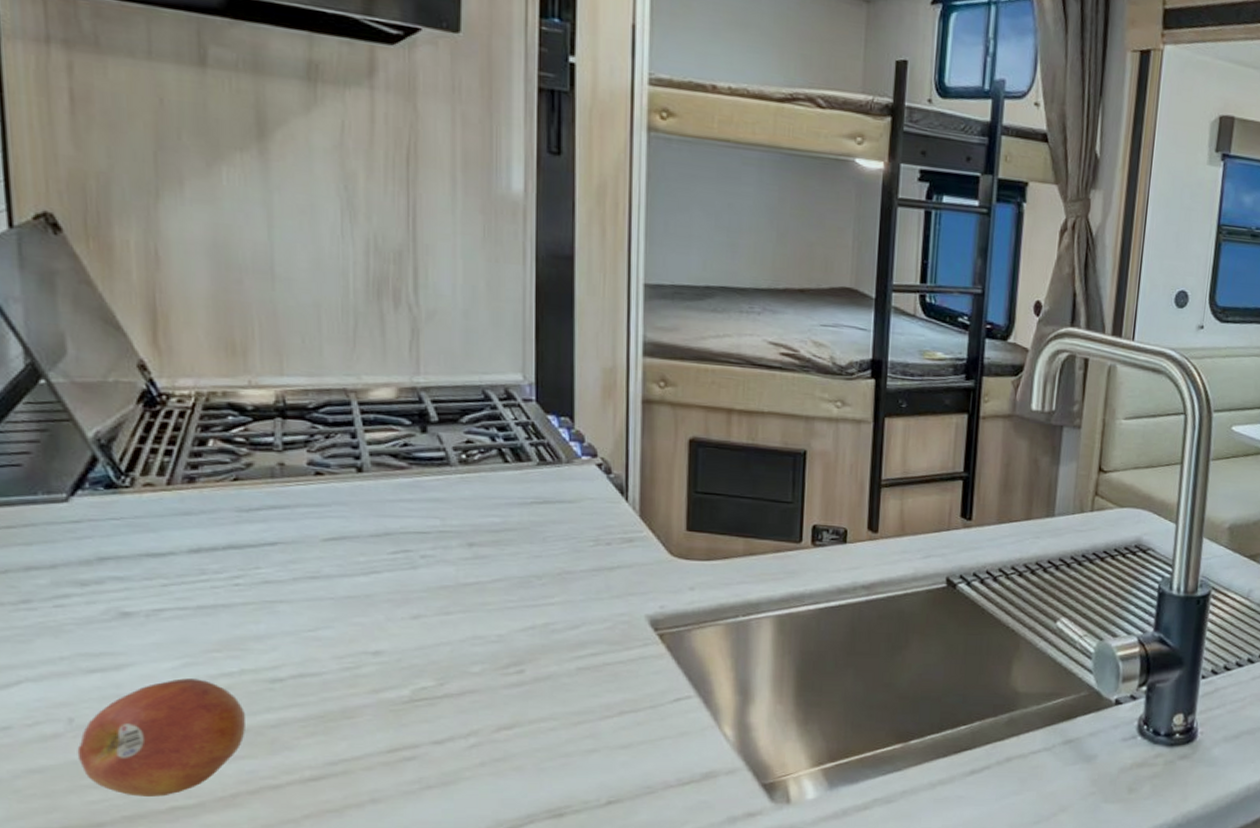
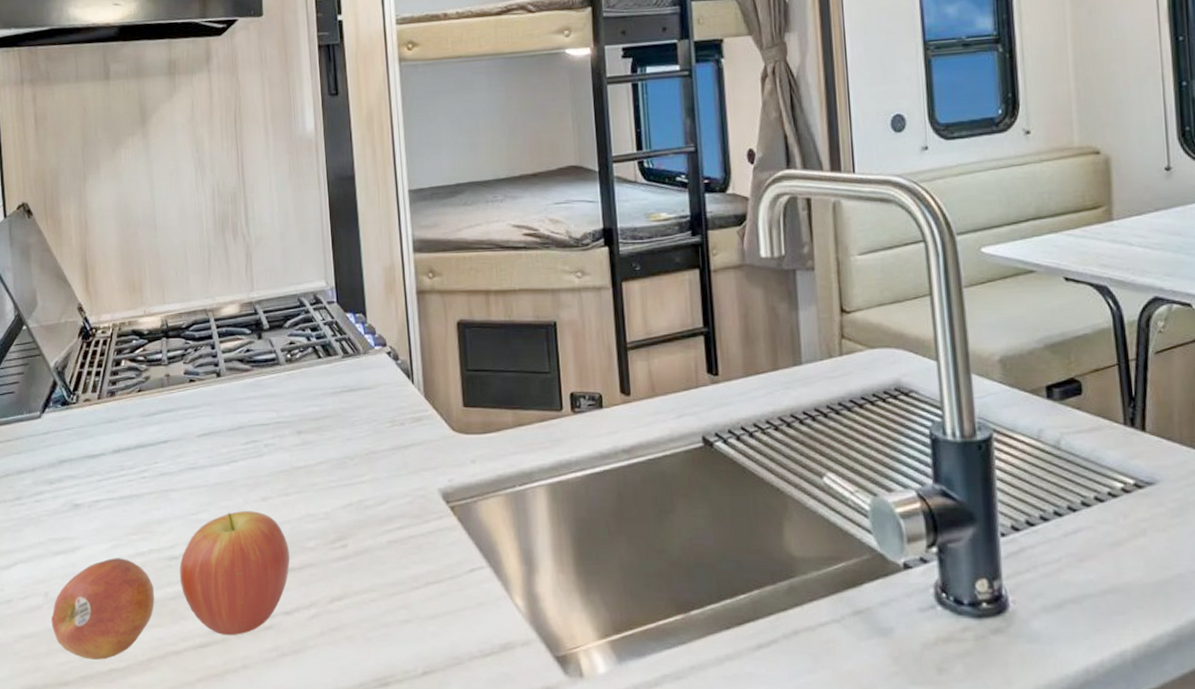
fruit: none [285,629,447,768] -> present [179,511,290,636]

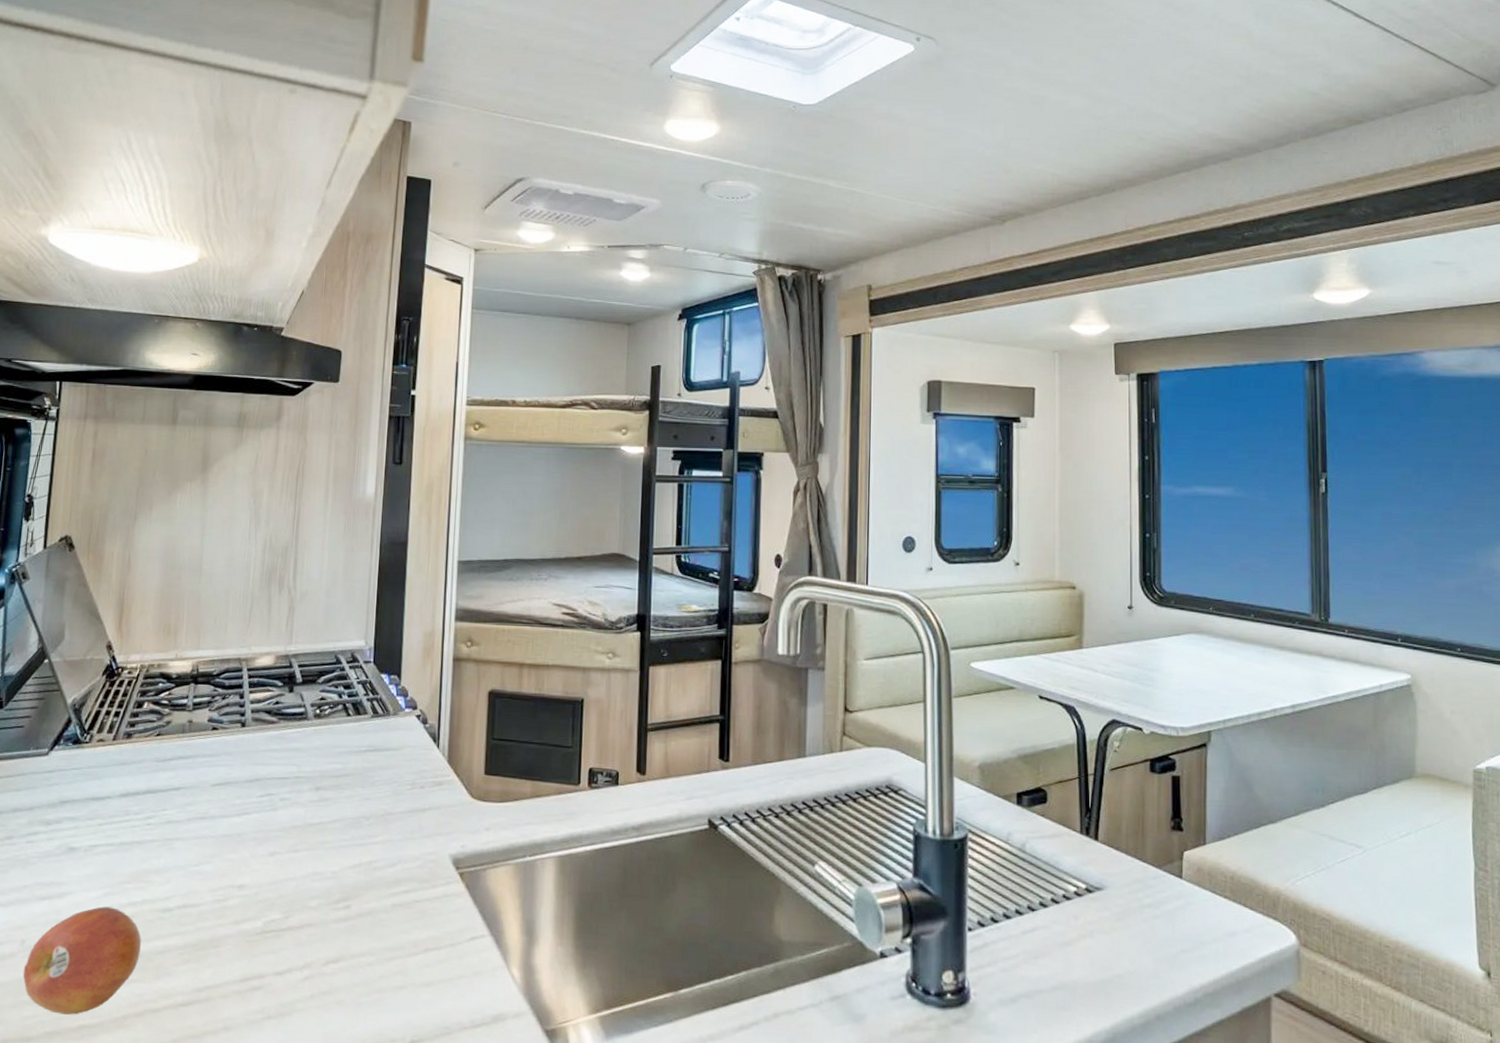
fruit: present [179,511,290,636] -> none [170,865,291,995]

